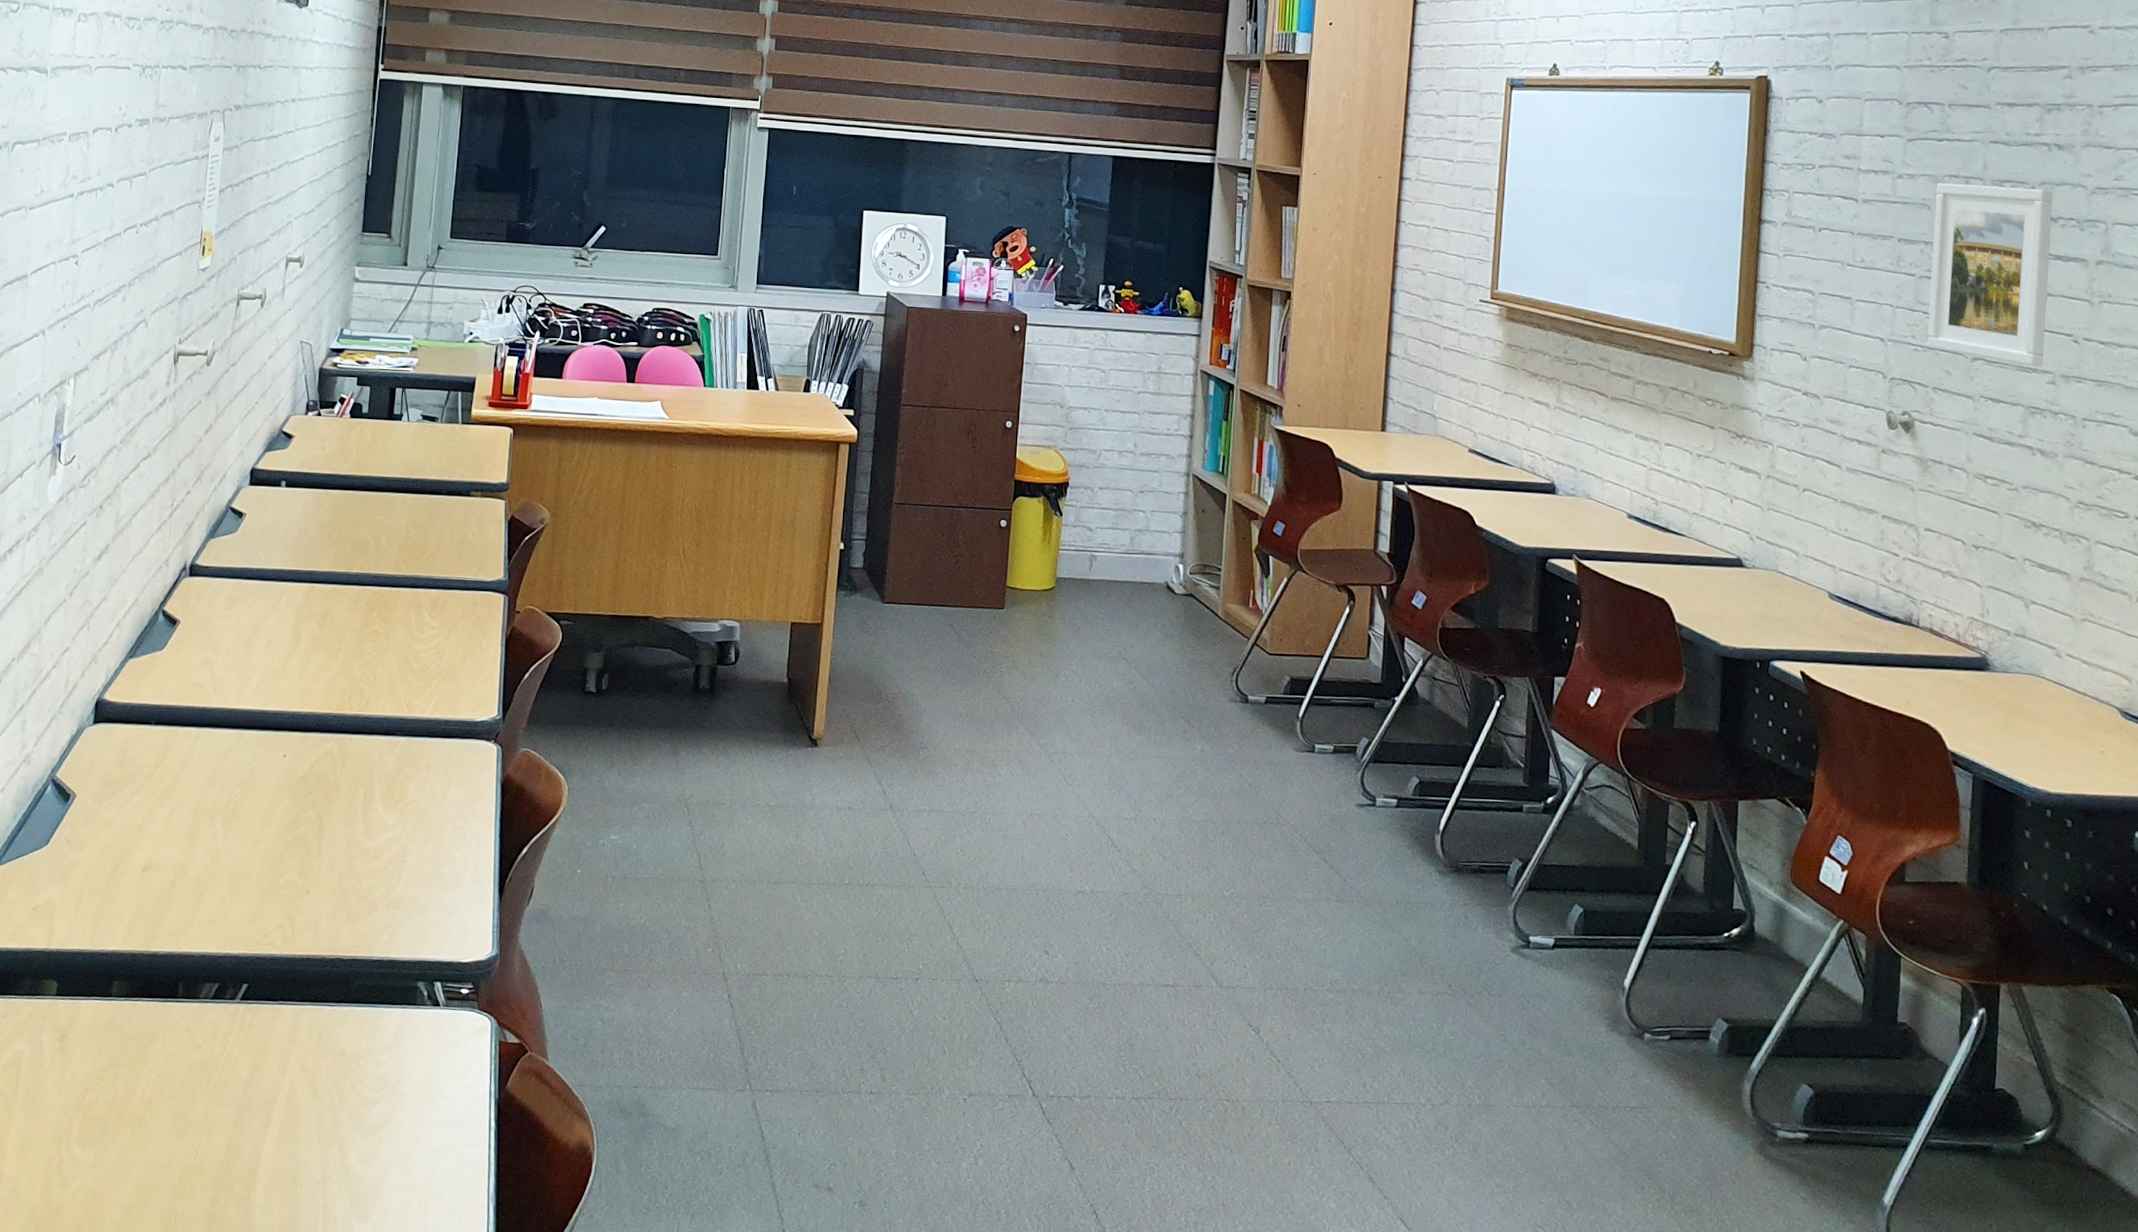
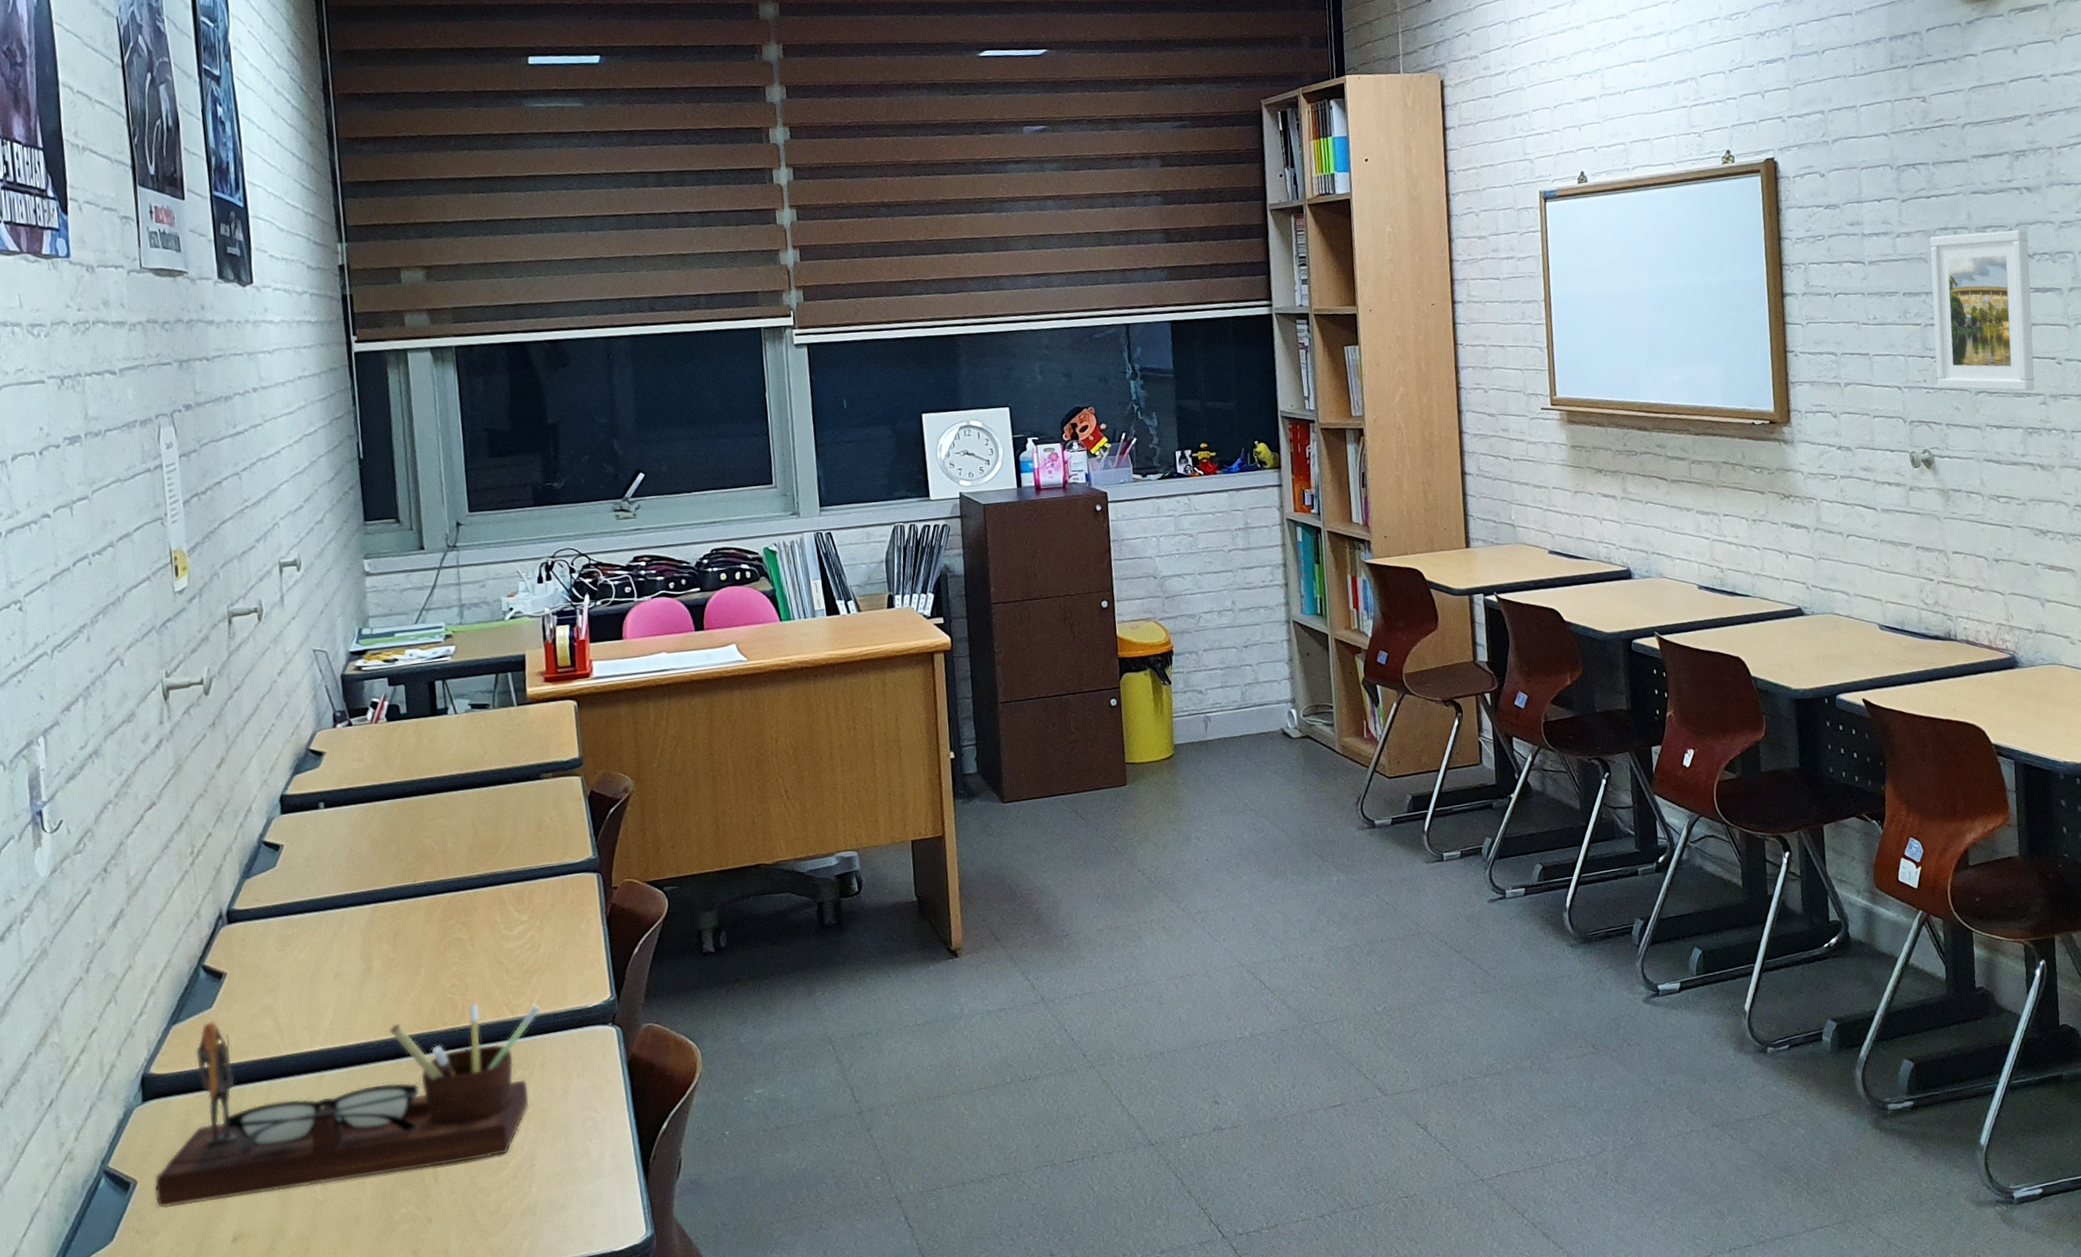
desk organizer: none [88,662,435,845] -> present [154,1003,541,1208]

